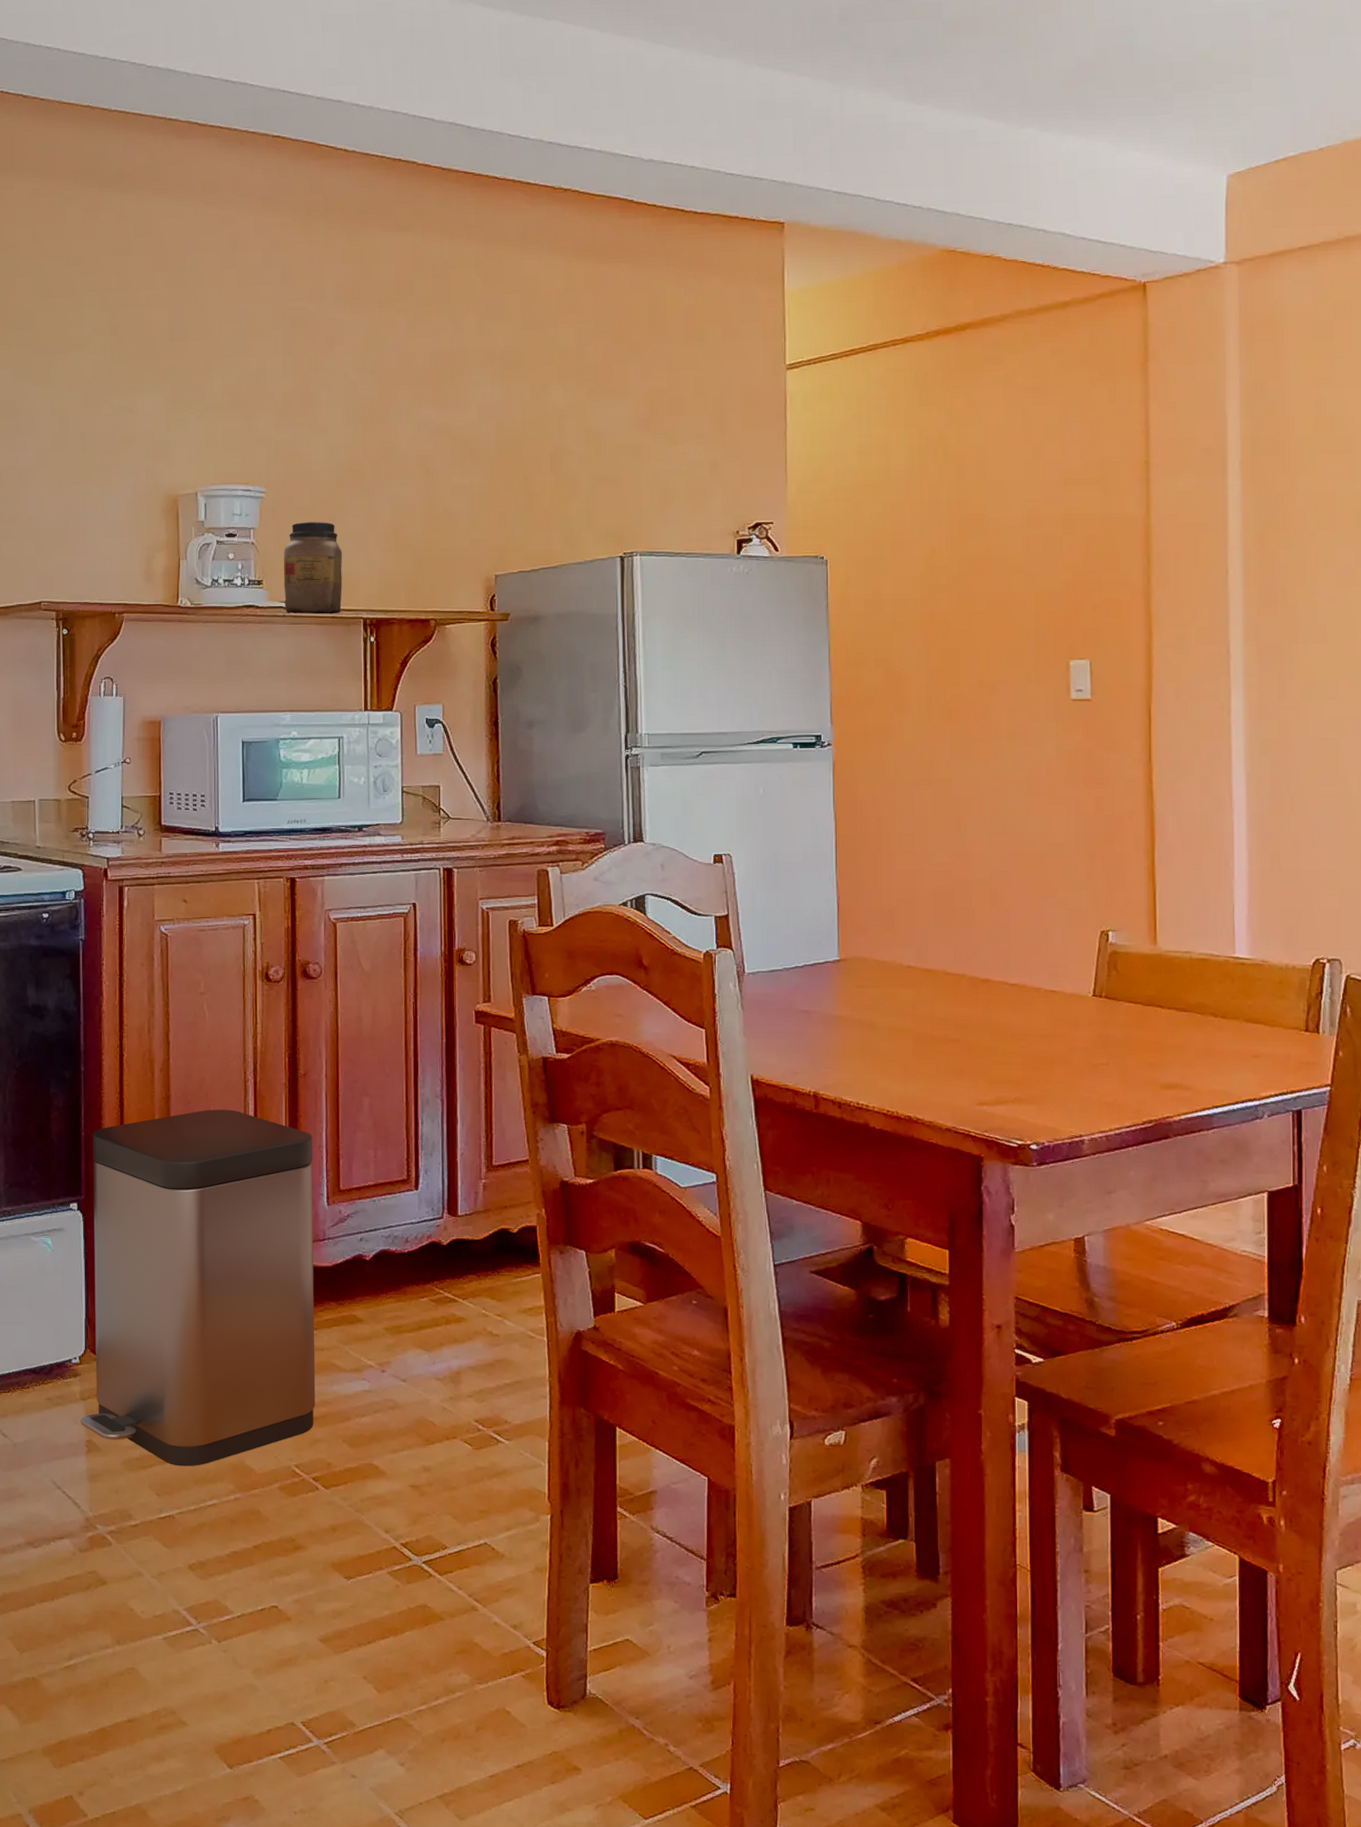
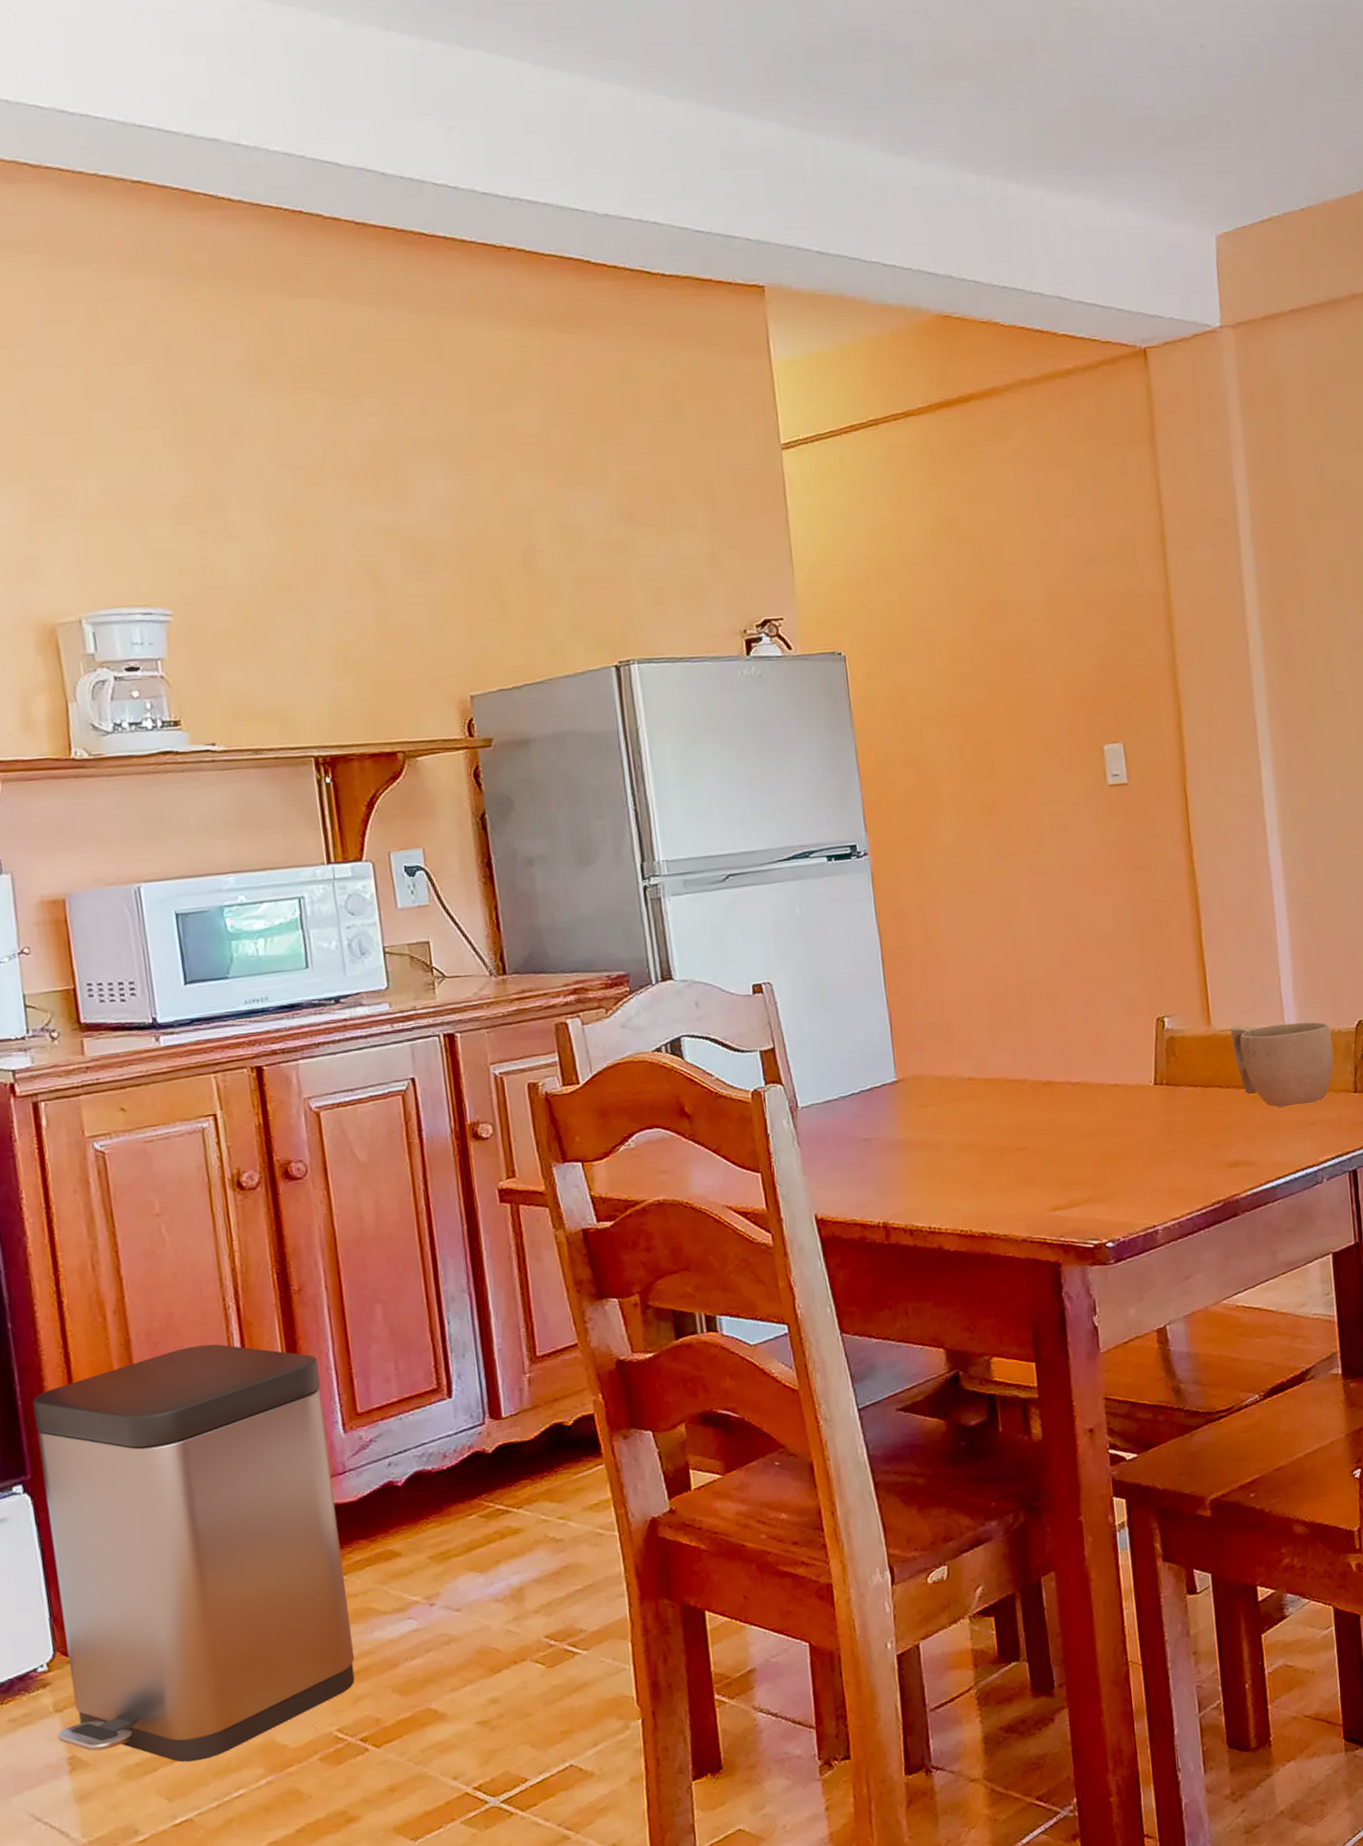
jar: present [283,522,342,614] -> none [203,646,286,758]
cup: none [1177,948,1285,1036] -> present [1231,1022,1334,1107]

